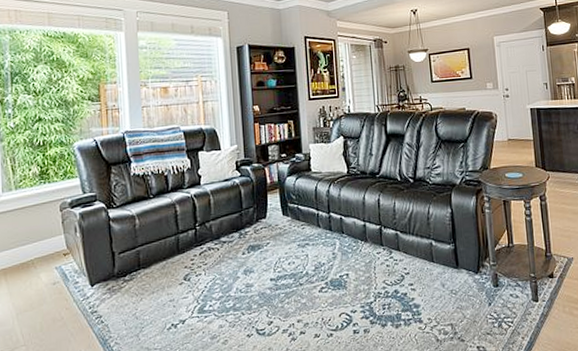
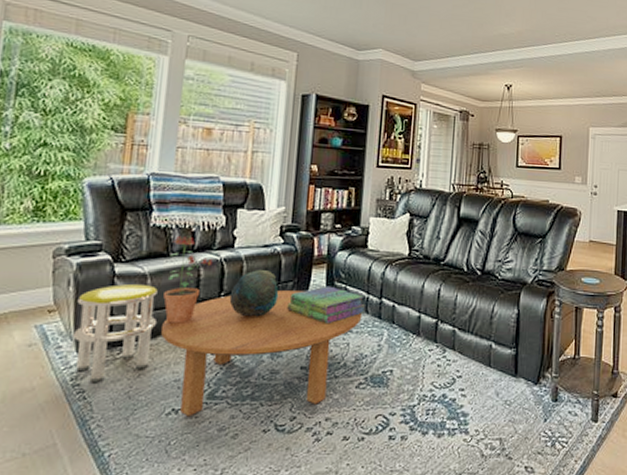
stool: none [84,224,149,308] -> present [73,283,158,382]
potted plant: none [150,179,186,254] -> present [163,235,213,324]
coffee table: none [153,214,316,329] -> present [161,290,363,417]
decorative bowl: none [203,200,243,242] -> present [229,269,279,317]
stack of books: none [251,207,318,241] -> present [287,286,366,324]

